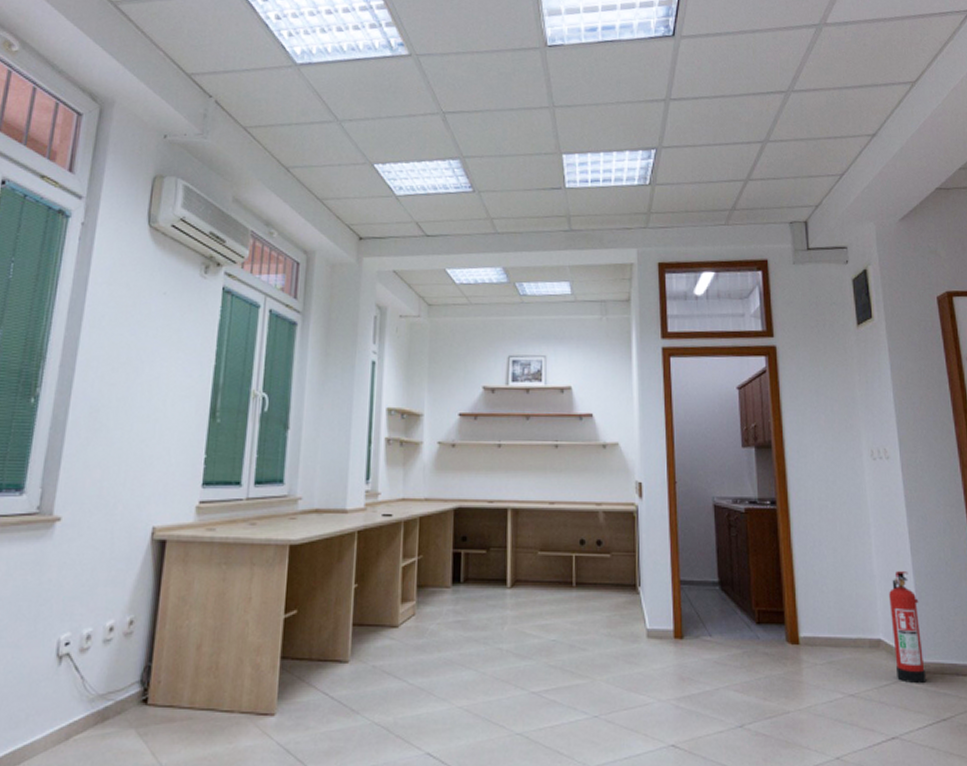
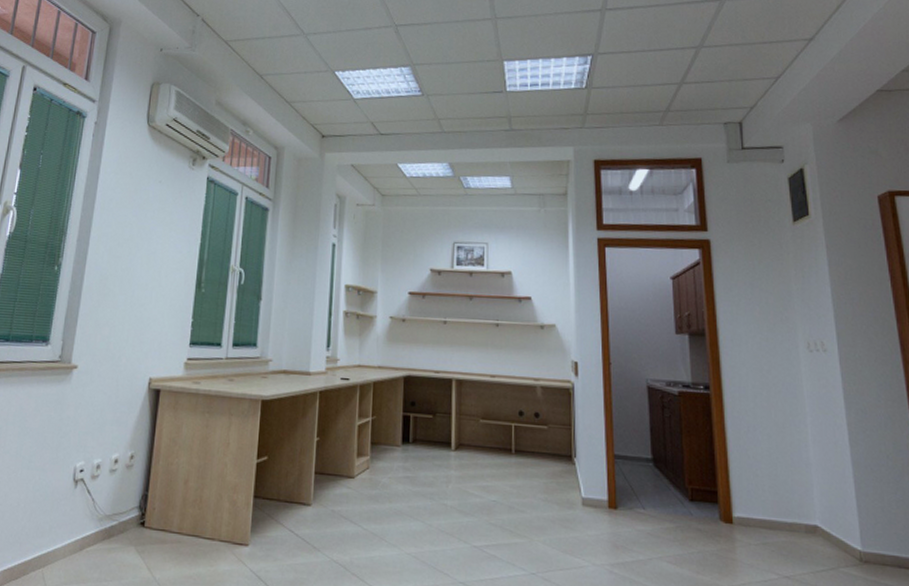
fire extinguisher: present [889,571,927,684] -> none [826,461,866,573]

